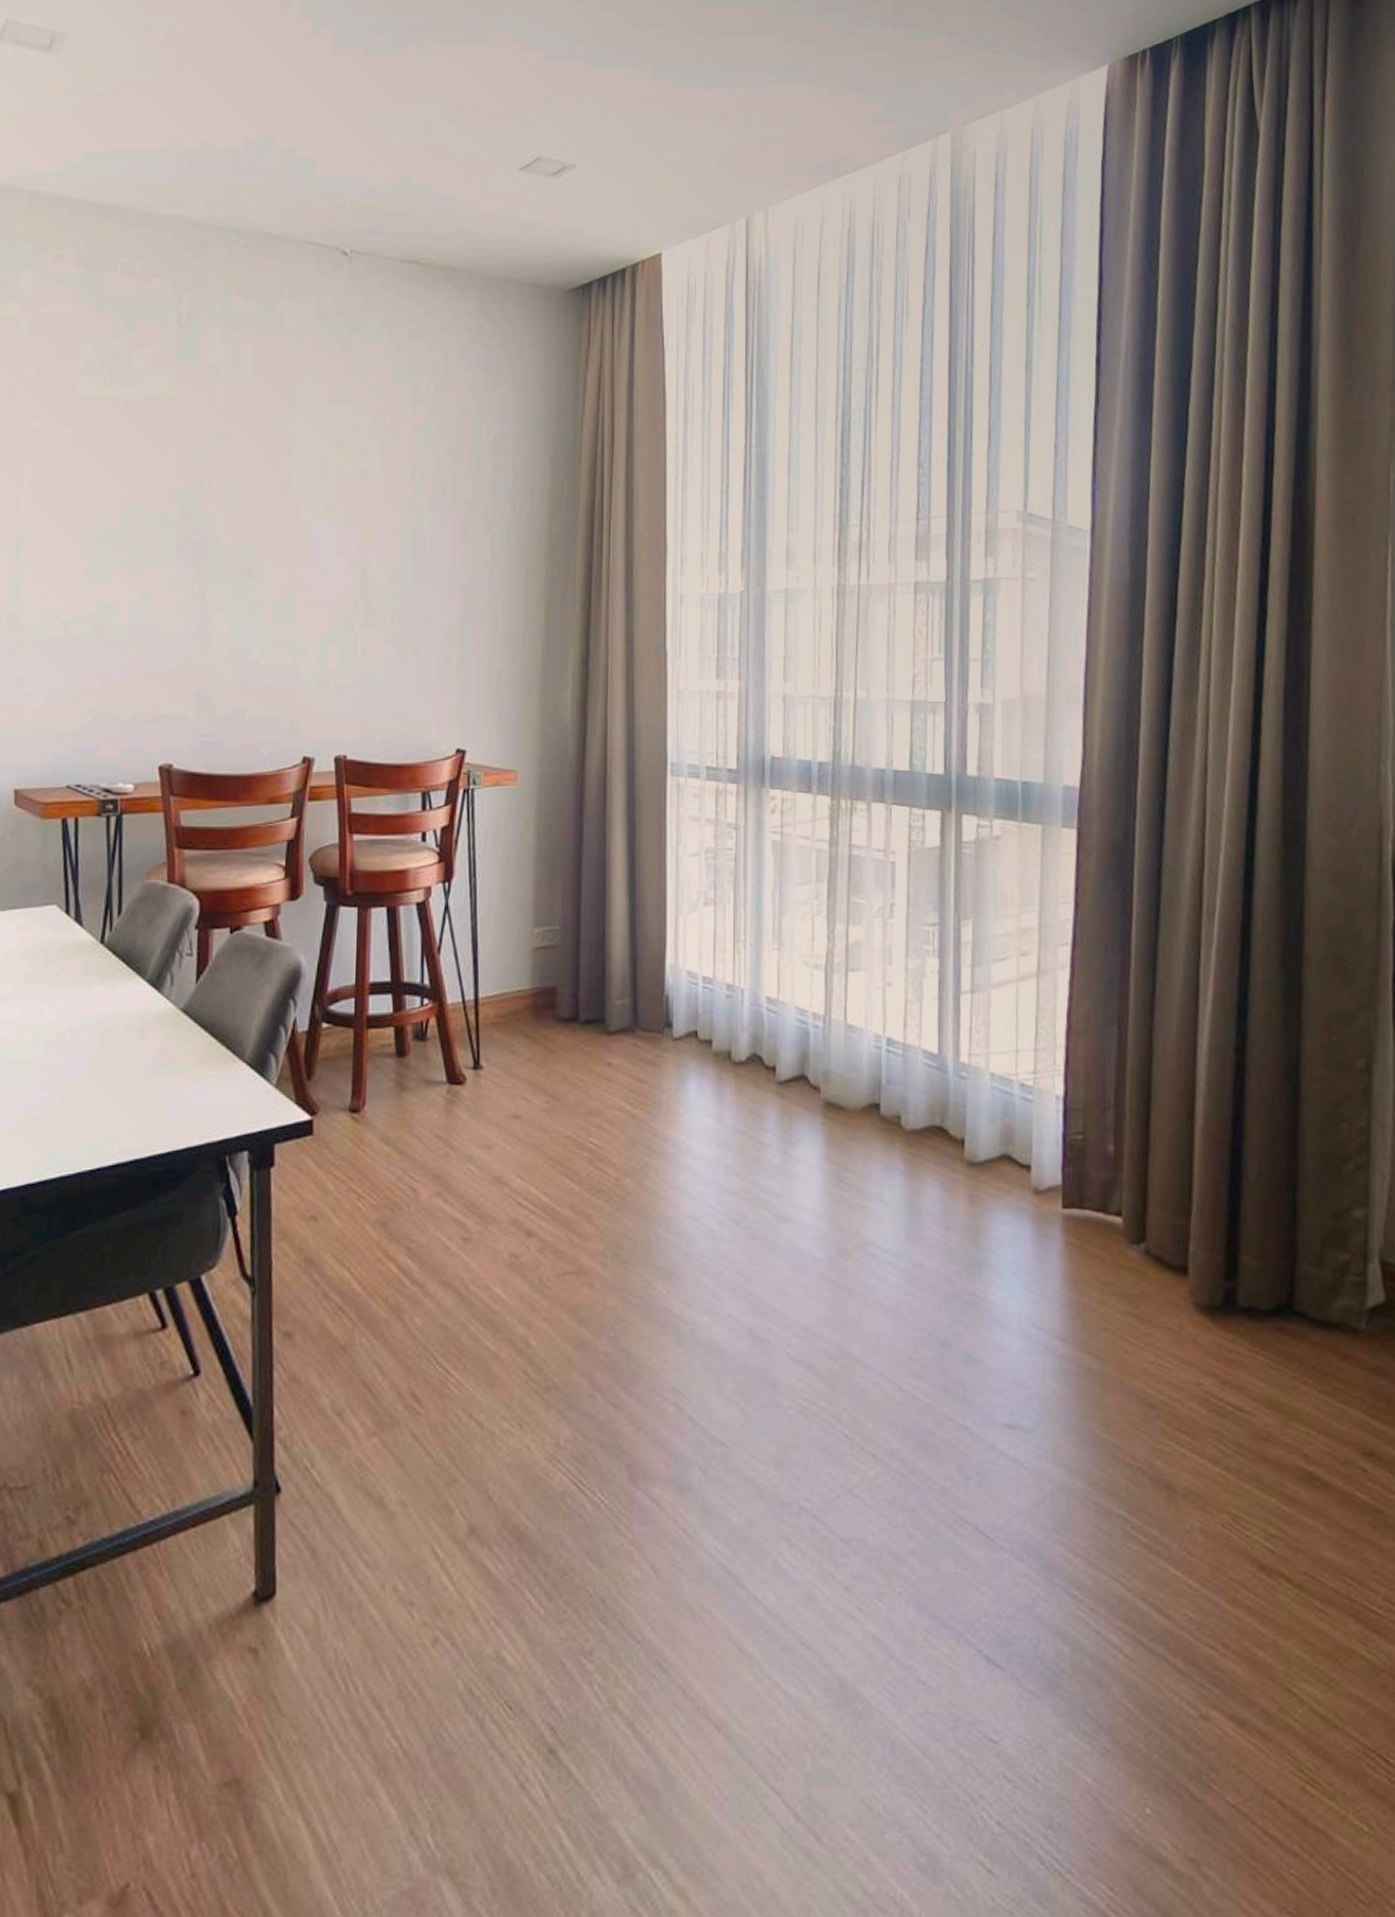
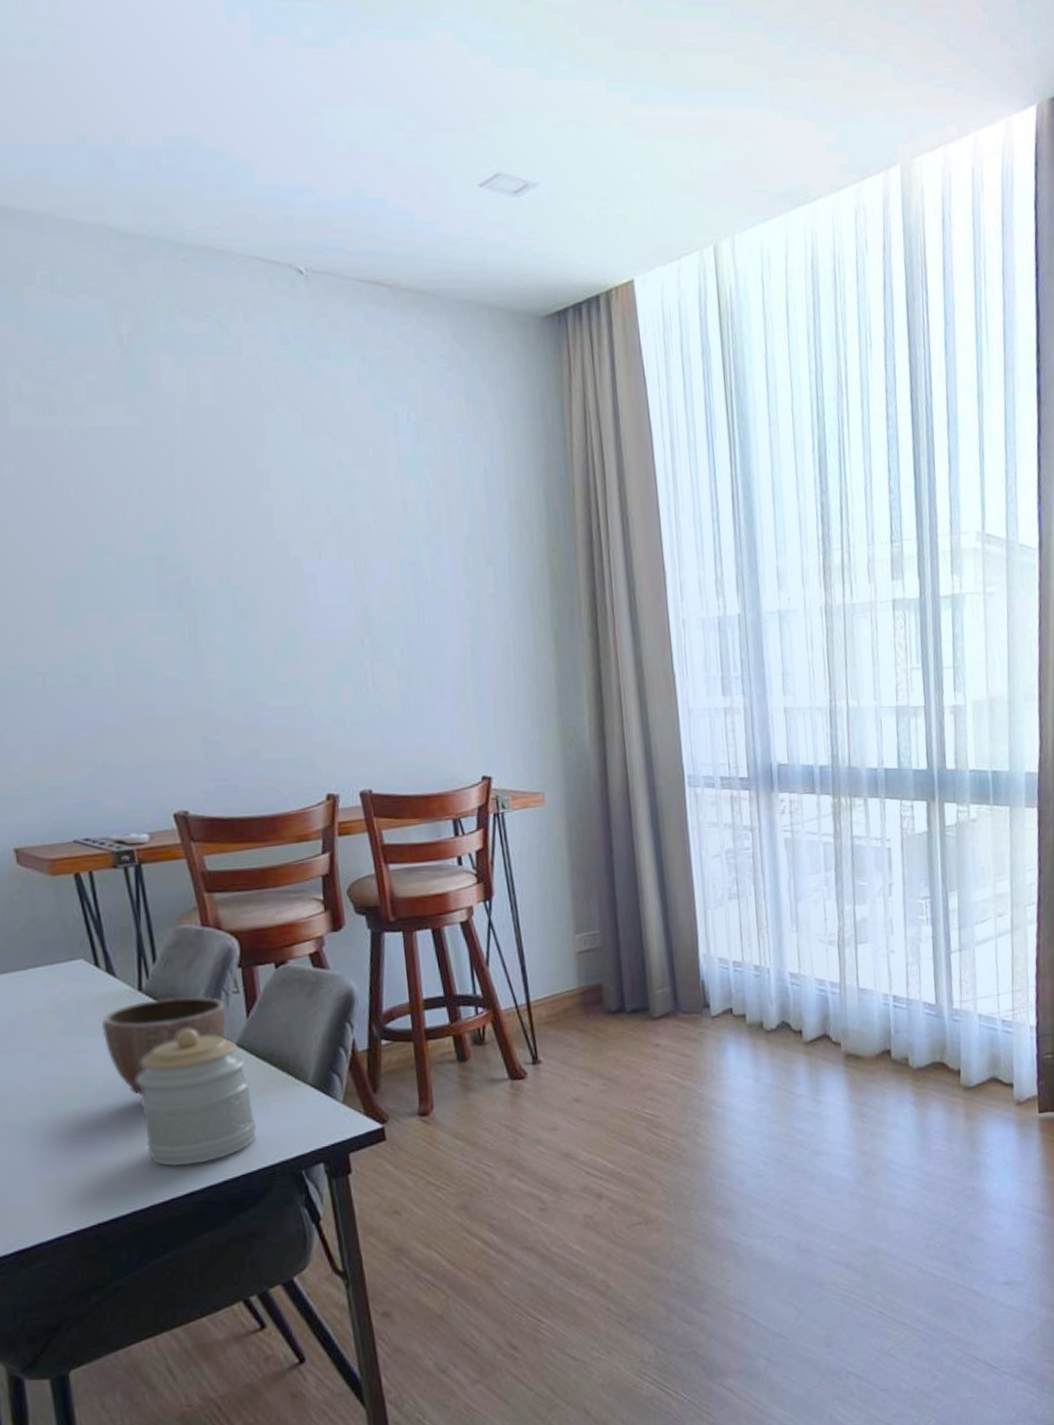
decorative bowl: none [61,953,177,1055] -> present [101,995,227,1097]
jar: none [83,988,189,1134] -> present [136,1028,257,1167]

